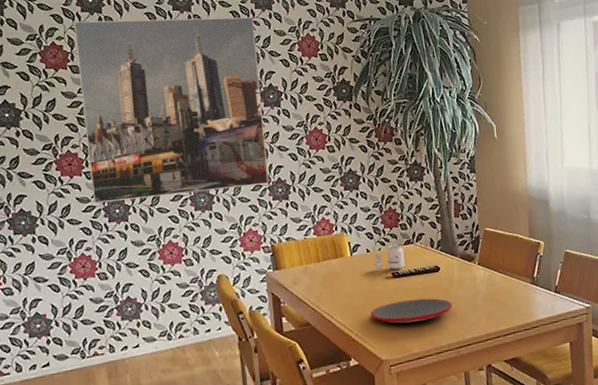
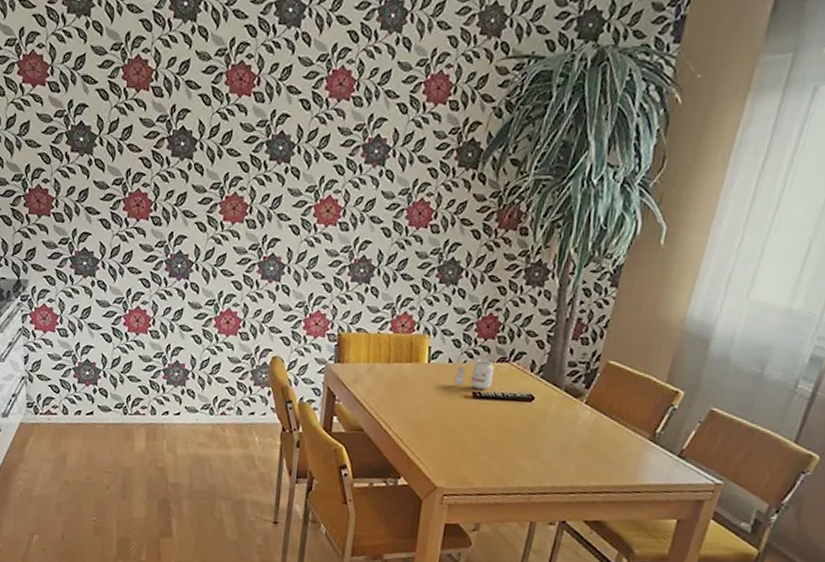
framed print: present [74,17,269,204] -> none [156,30,376,261]
plate: present [370,298,453,323] -> none [434,426,538,455]

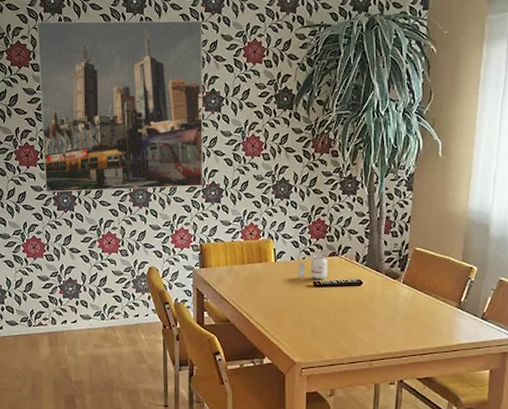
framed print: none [156,30,376,261] -> present [37,20,203,193]

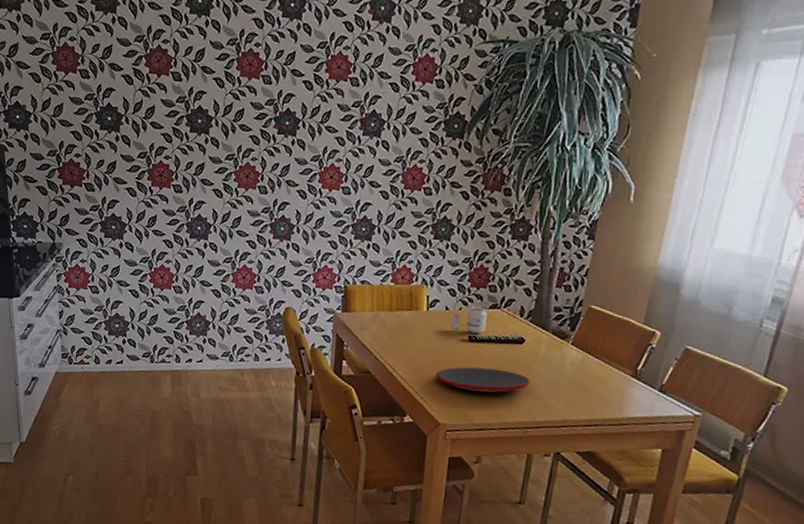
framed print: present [37,20,203,193] -> none [178,24,368,221]
plate: none [288,310,371,330] -> present [436,367,531,392]

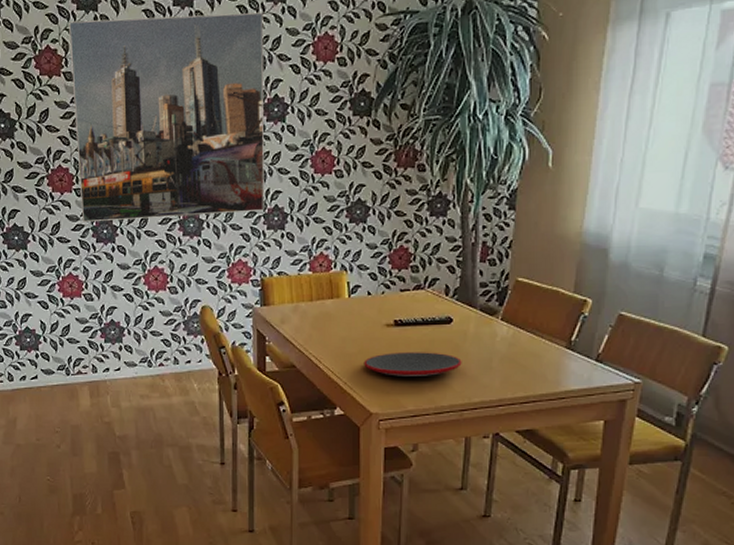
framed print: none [178,24,368,221] -> present [69,12,265,223]
candle: present [451,306,487,334] -> none [375,288,411,317]

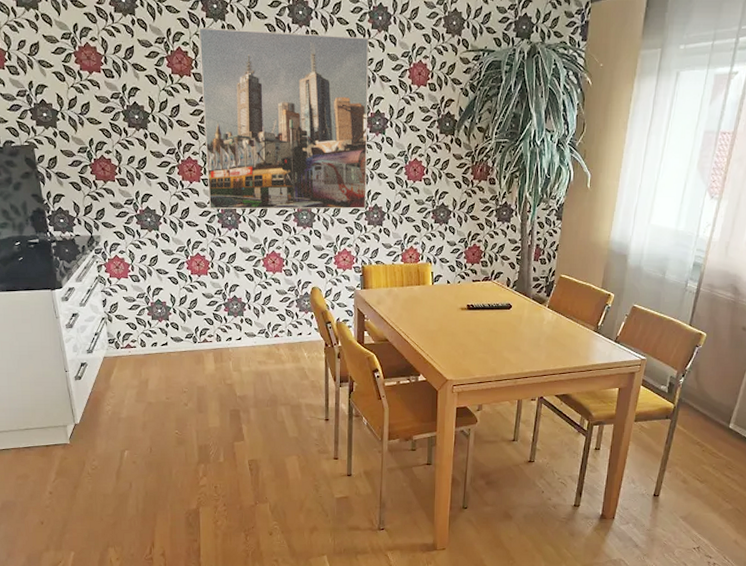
plate: present [364,352,462,376] -> none [442,331,518,351]

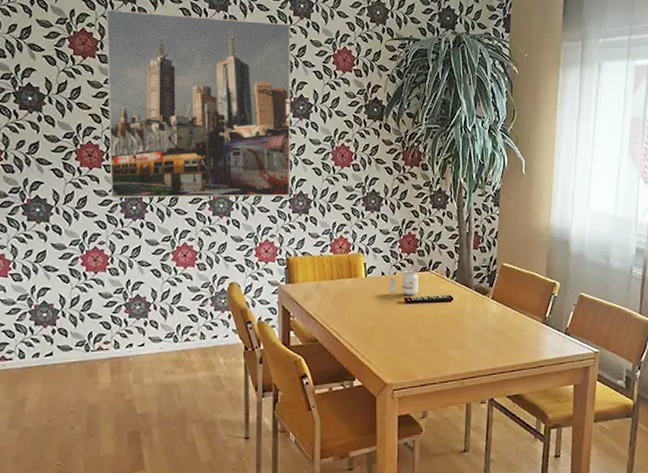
candle: none [453,279,481,302] -> present [388,270,418,295]

